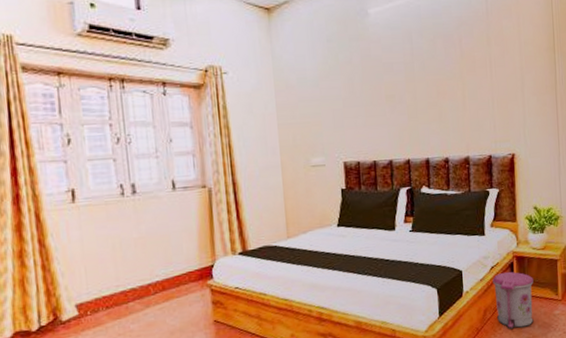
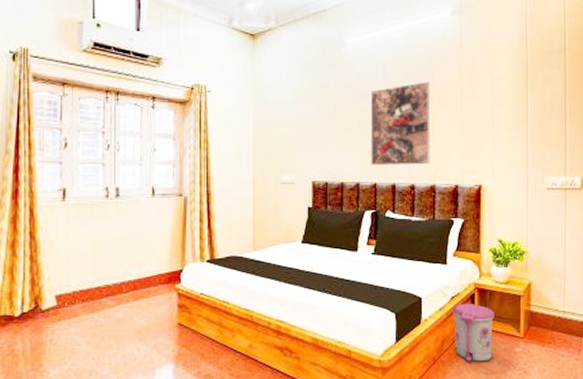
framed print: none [397,50,463,141] -> present [370,81,431,165]

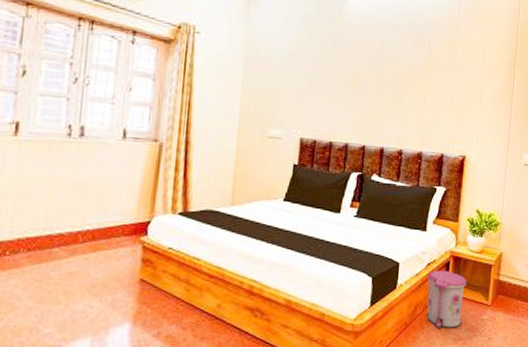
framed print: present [370,81,431,165] -> none [361,49,426,132]

